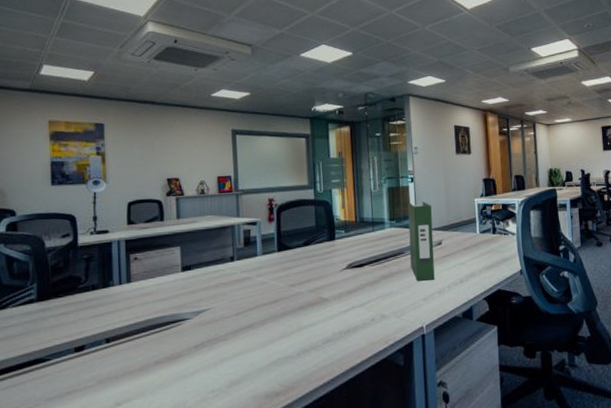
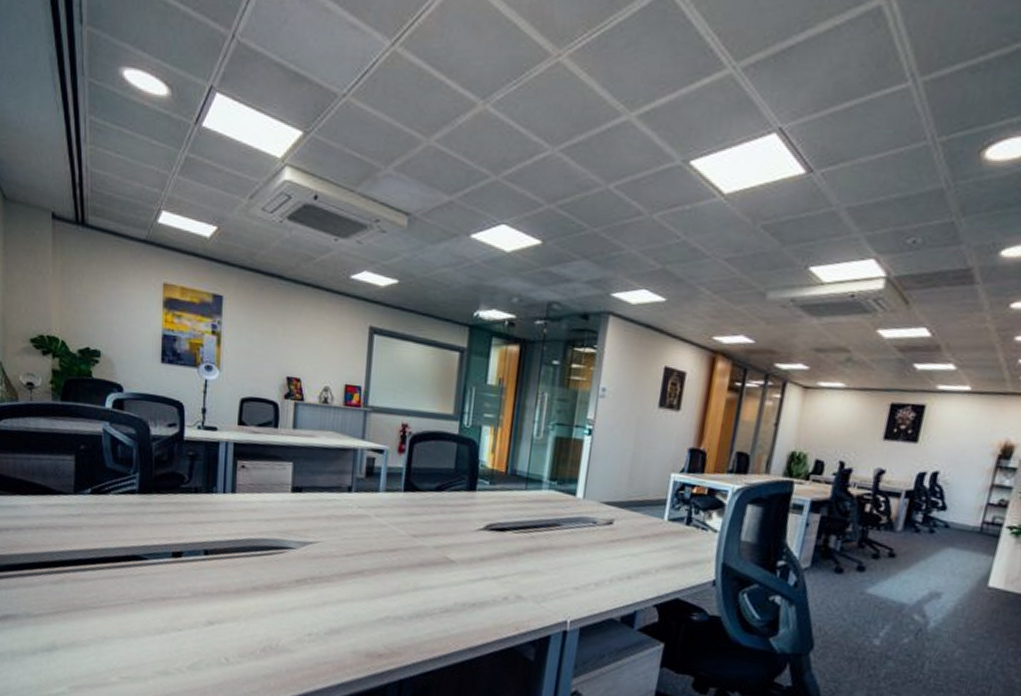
binder: present [407,201,435,281] -> none [565,460,609,567]

